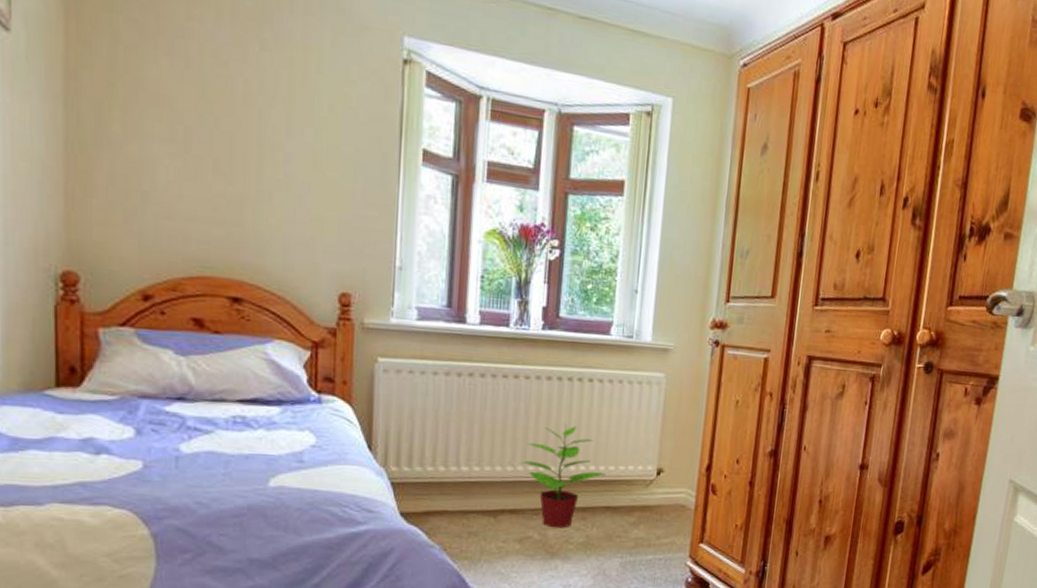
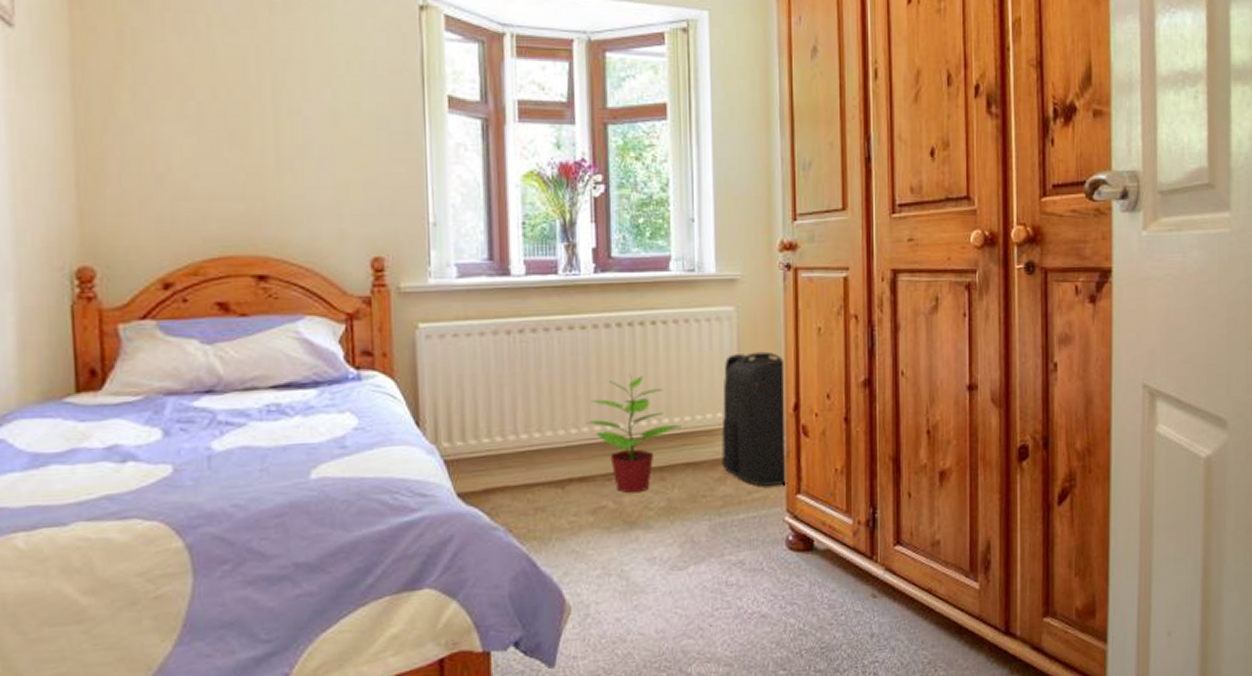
backpack: none [638,416,703,534] -> present [721,351,788,486]

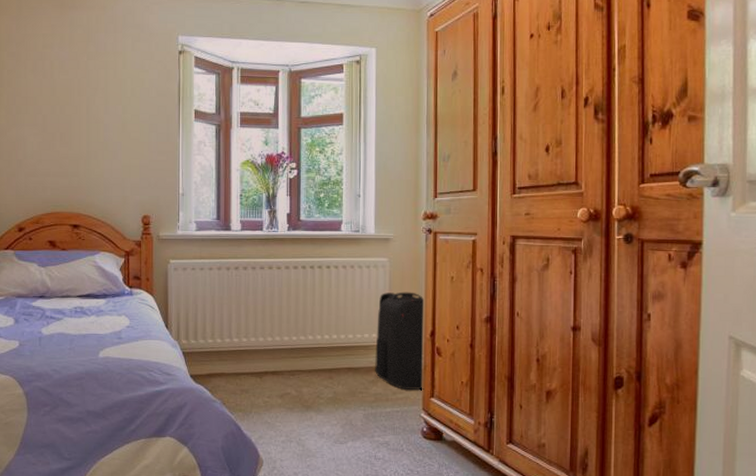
potted plant: present [586,375,681,494] -> none [278,303,346,386]

